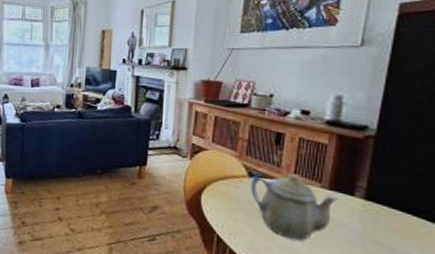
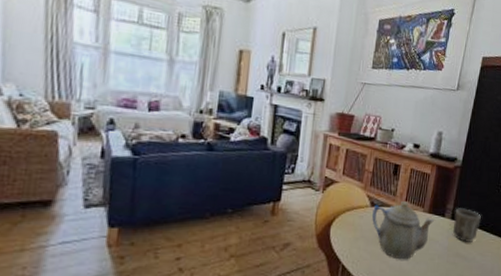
mug: none [368,186,415,231] -> present [452,208,481,242]

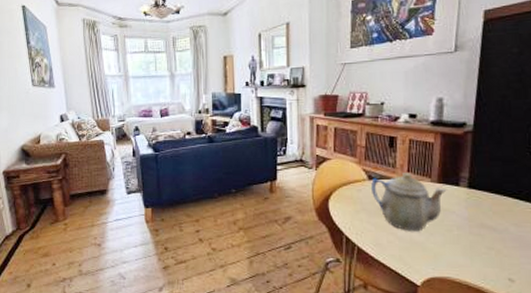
mug: present [452,208,481,242] -> none [471,175,509,212]

